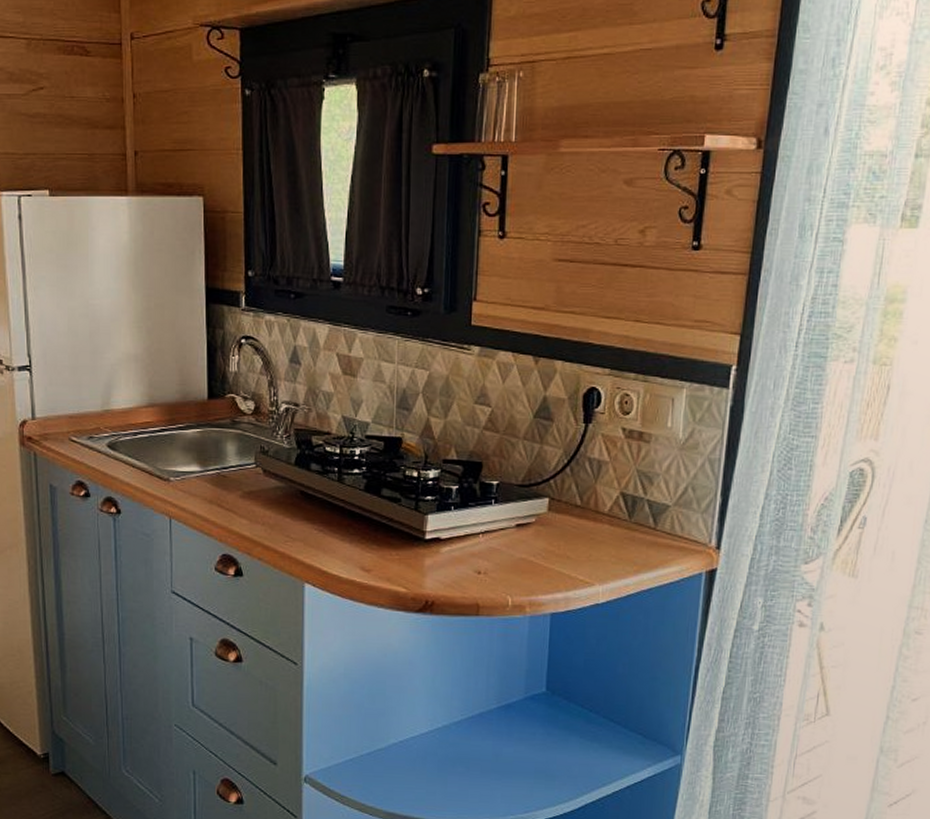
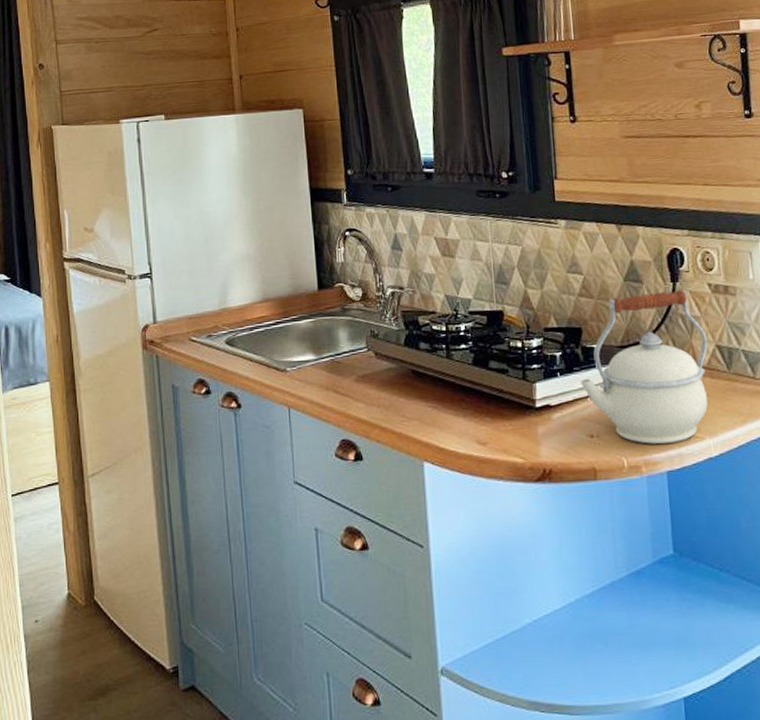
kettle: none [474,431,613,586] -> present [580,289,708,444]

